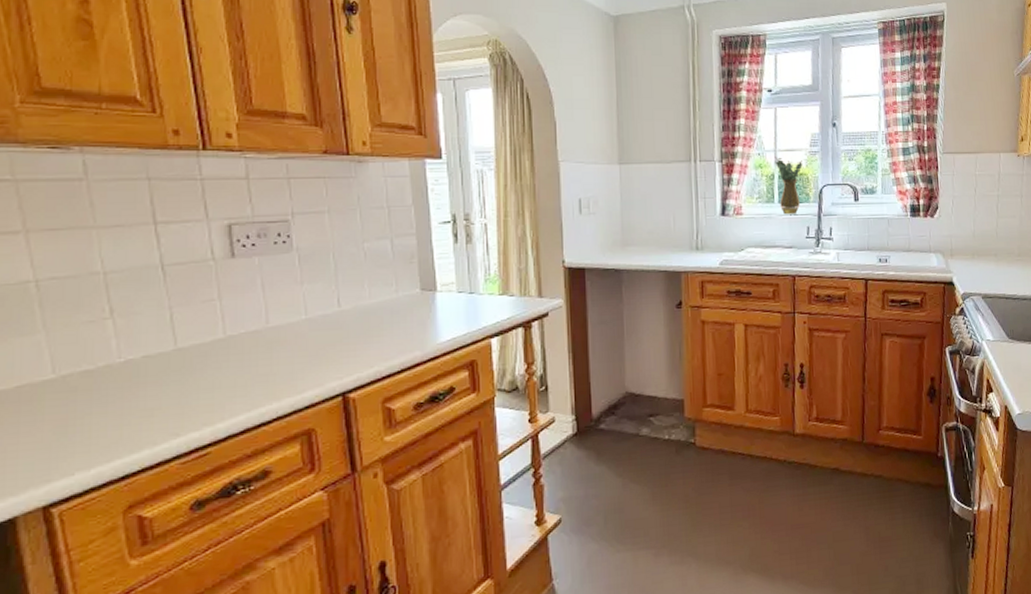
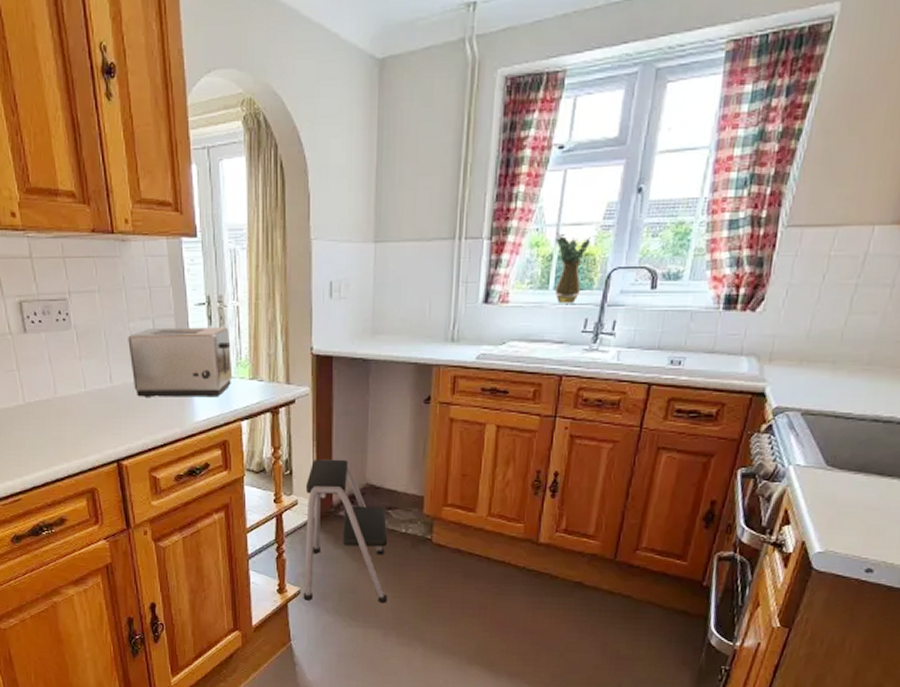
toaster: none [361,244,481,321] -> present [128,327,233,398]
step stool: none [562,369,656,529] -> present [303,459,388,604]

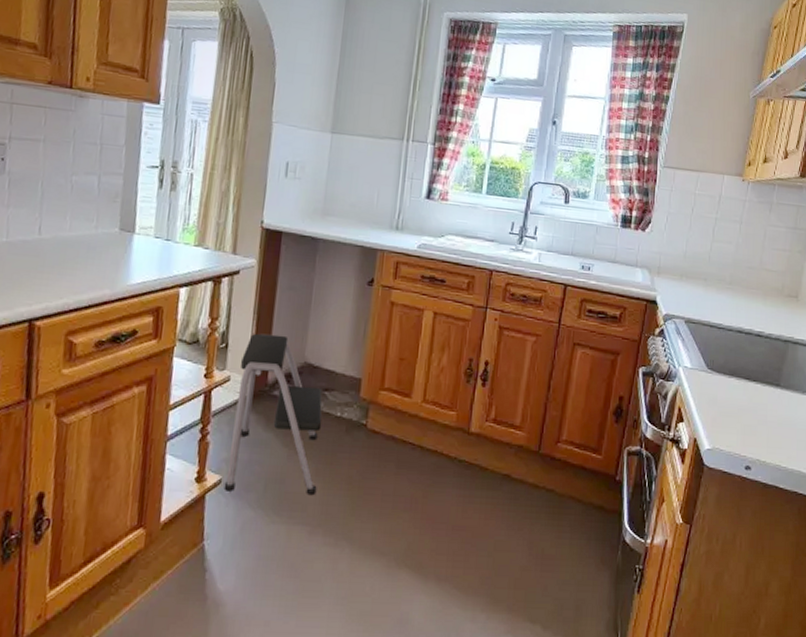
toaster: present [128,327,233,398] -> none [65,183,180,261]
vase: present [555,233,591,304] -> none [487,147,516,208]

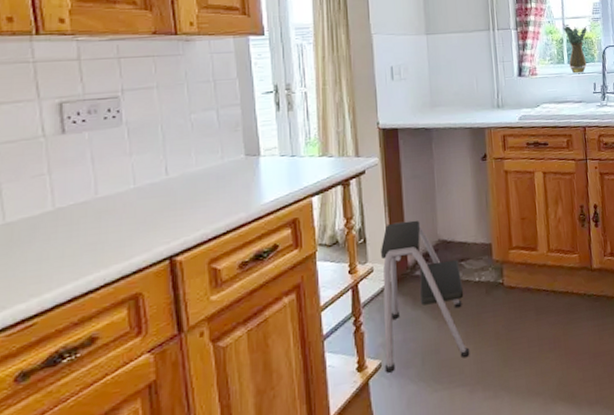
vase: none [487,147,516,208] -> present [563,24,587,74]

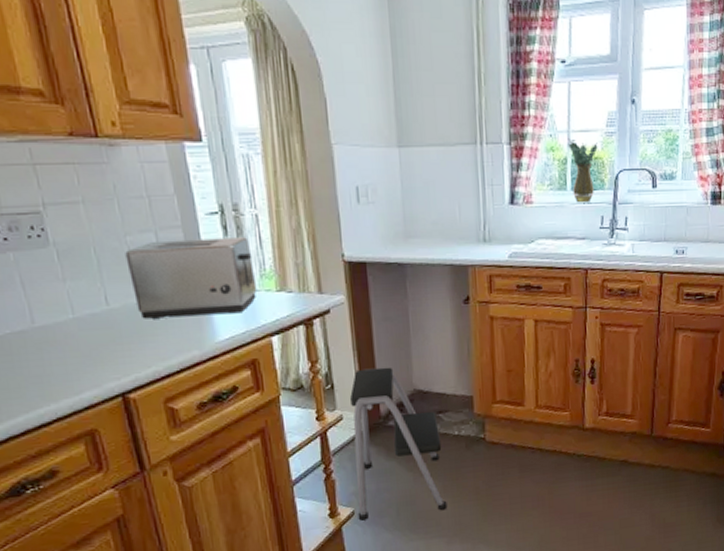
toaster: none [188,111,302,186] -> present [125,237,257,319]

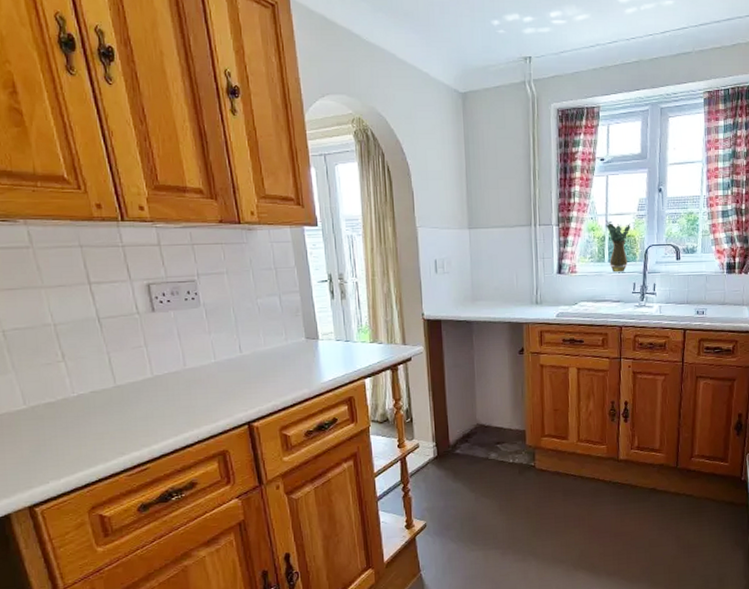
toaster: present [125,237,257,319] -> none [256,300,355,364]
step stool: present [349,367,448,521] -> none [425,405,503,532]

